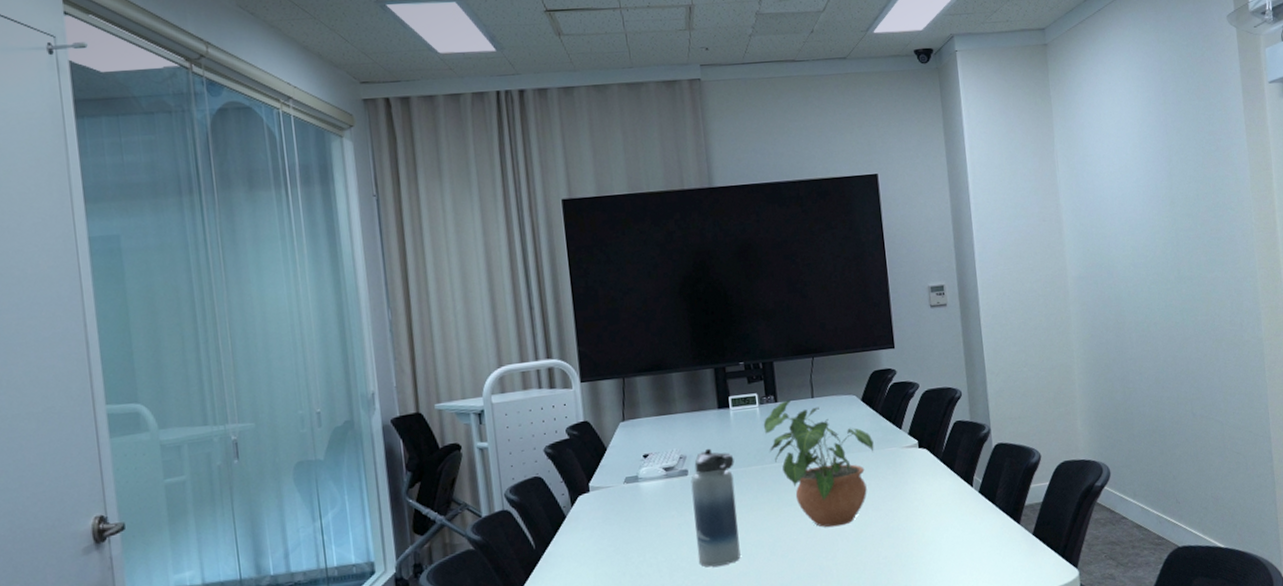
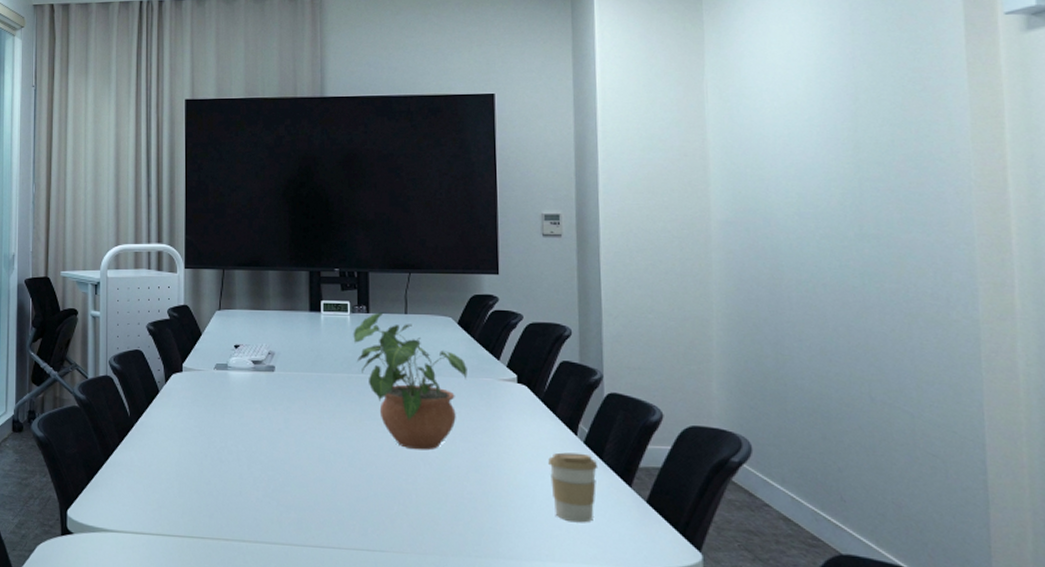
water bottle: present [690,448,741,567] -> none [276,348,321,467]
coffee cup: none [950,502,992,566] -> present [548,452,599,523]

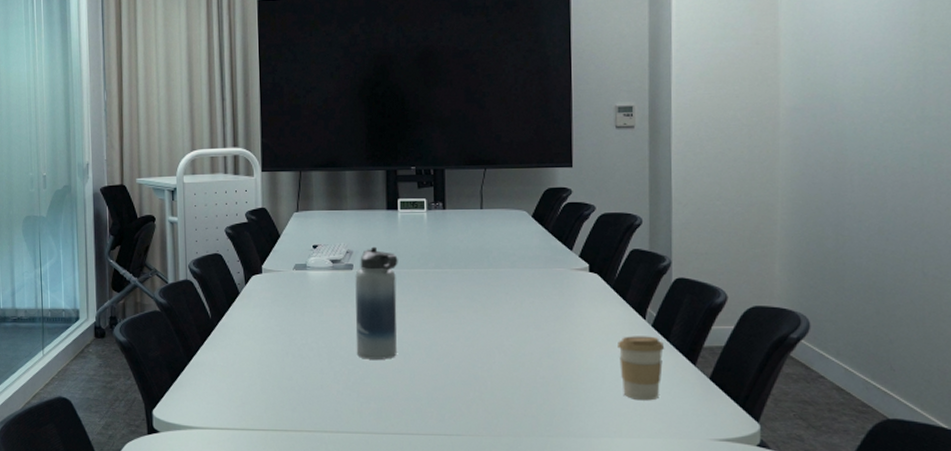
water bottle: none [276,348,321,467] -> present [355,246,398,359]
potted plant: present [353,312,468,450] -> none [429,208,541,339]

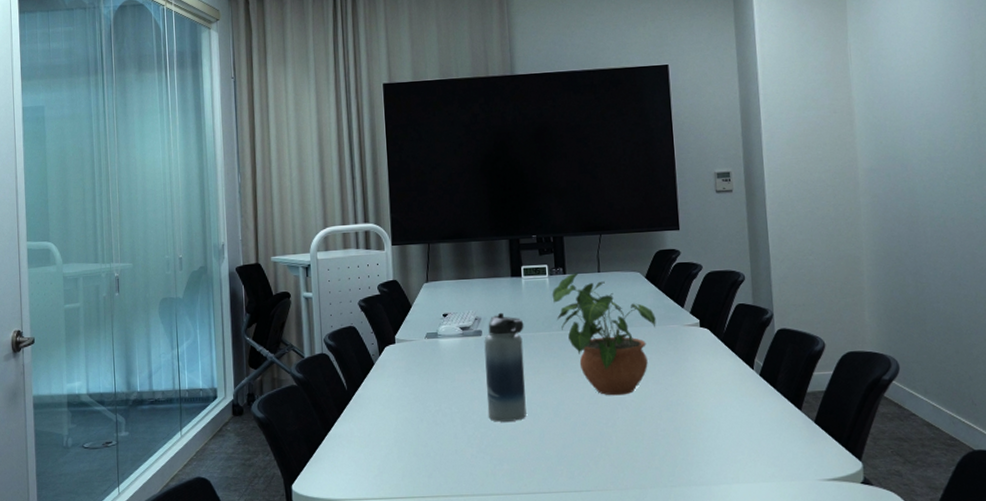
potted plant: none [429,208,541,339] -> present [552,273,656,396]
coffee cup: present [618,336,665,401] -> none [730,384,773,447]

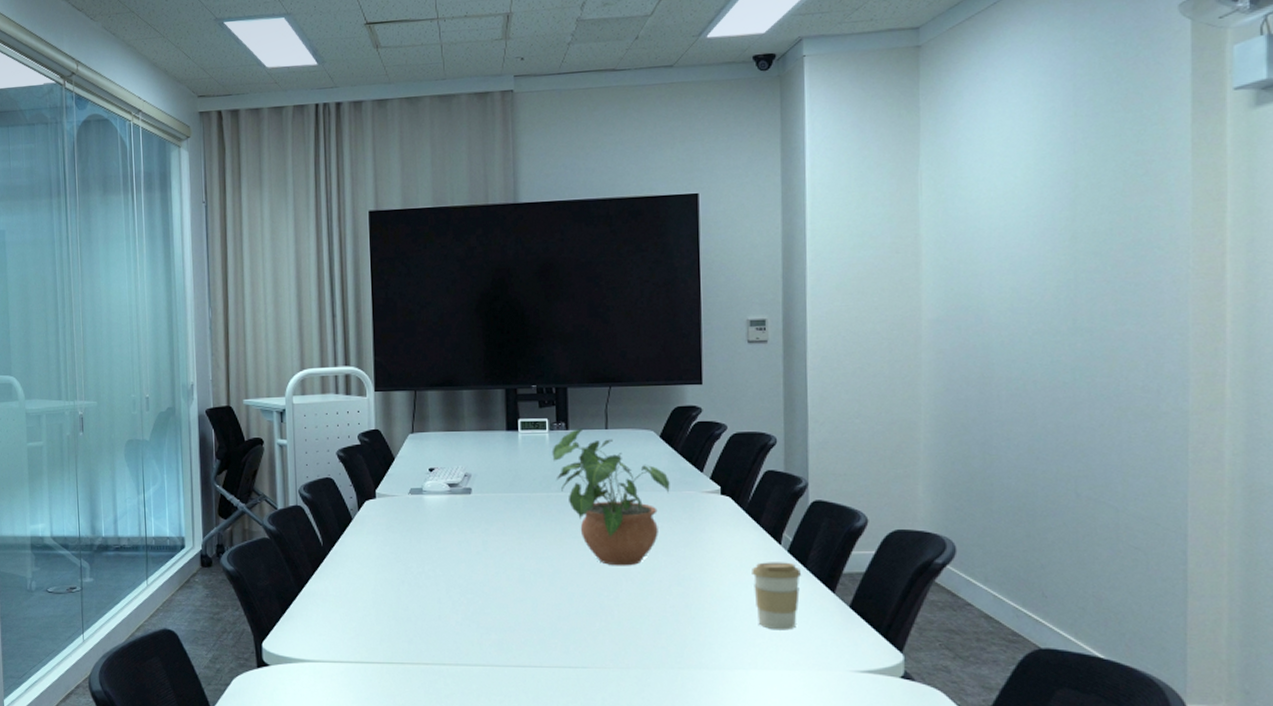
water bottle: present [484,312,527,422] -> none [474,469,519,588]
coffee cup: none [730,384,773,447] -> present [752,562,802,630]

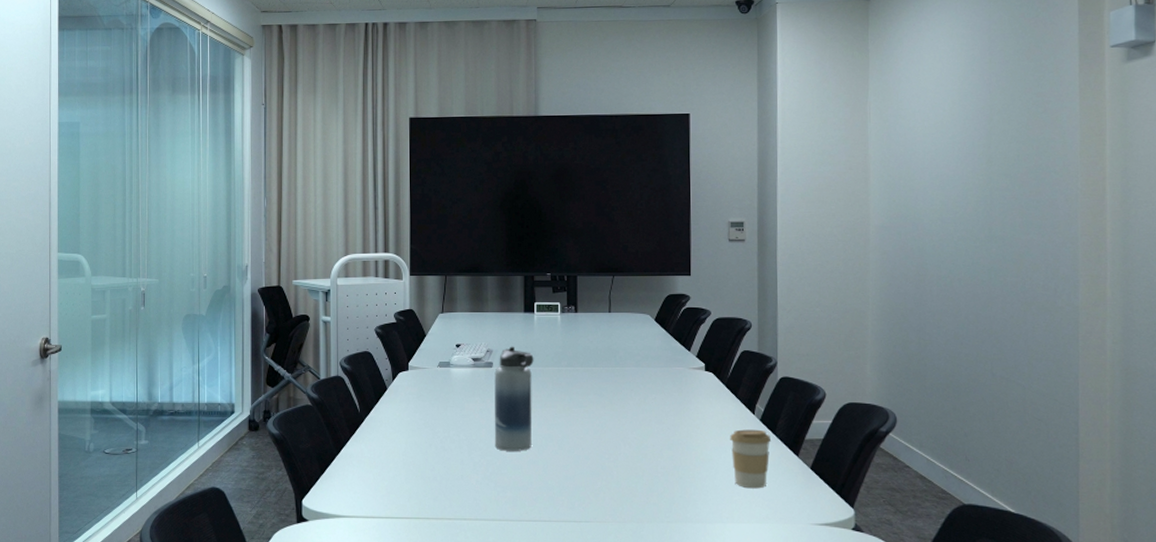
water bottle: none [474,469,519,588] -> present [494,346,534,451]
potted plant: present [552,428,670,566] -> none [563,312,663,432]

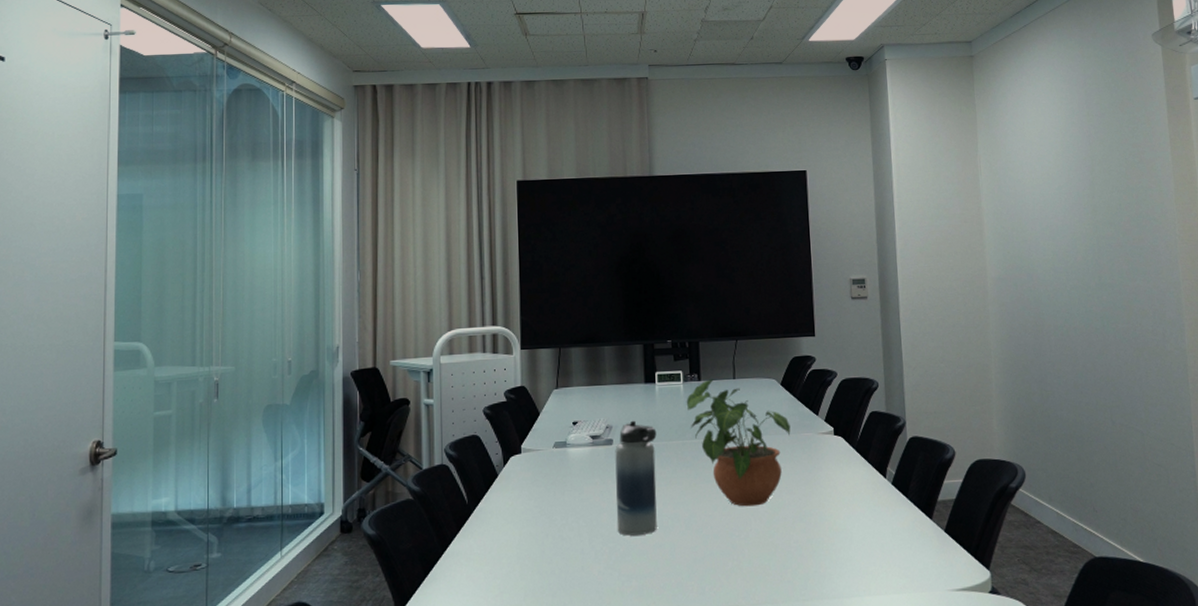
potted plant: none [563,312,663,432] -> present [686,379,791,507]
coffee cup: present [730,429,772,489] -> none [862,493,905,558]

